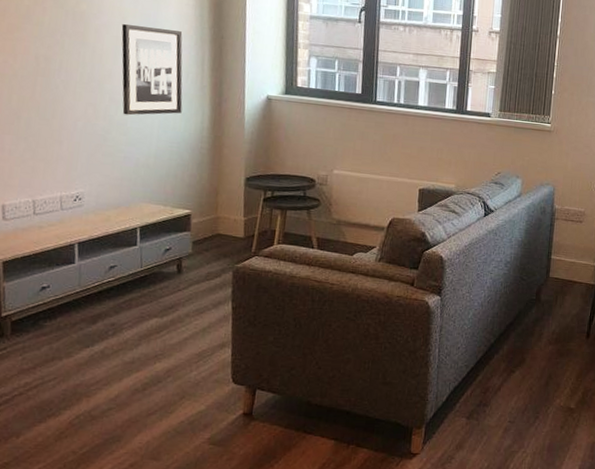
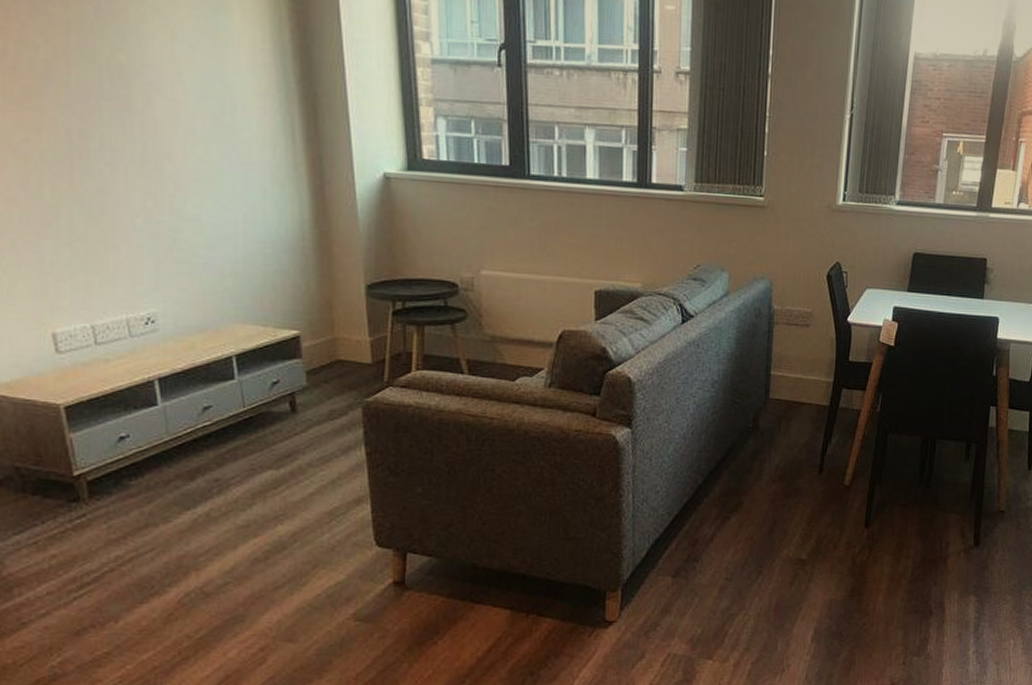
wall art: present [121,24,183,116] -> none [177,81,272,208]

